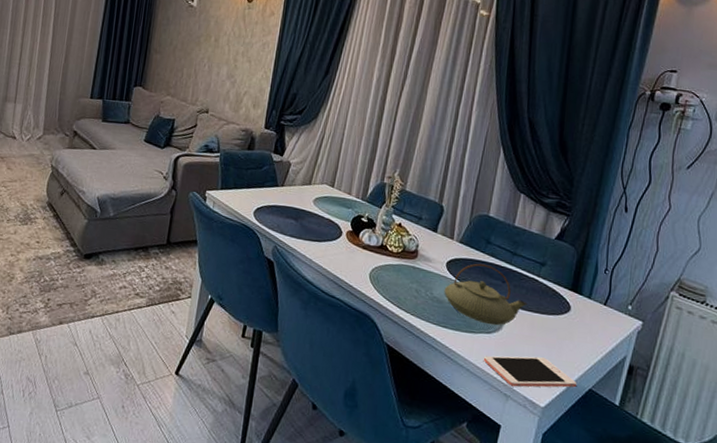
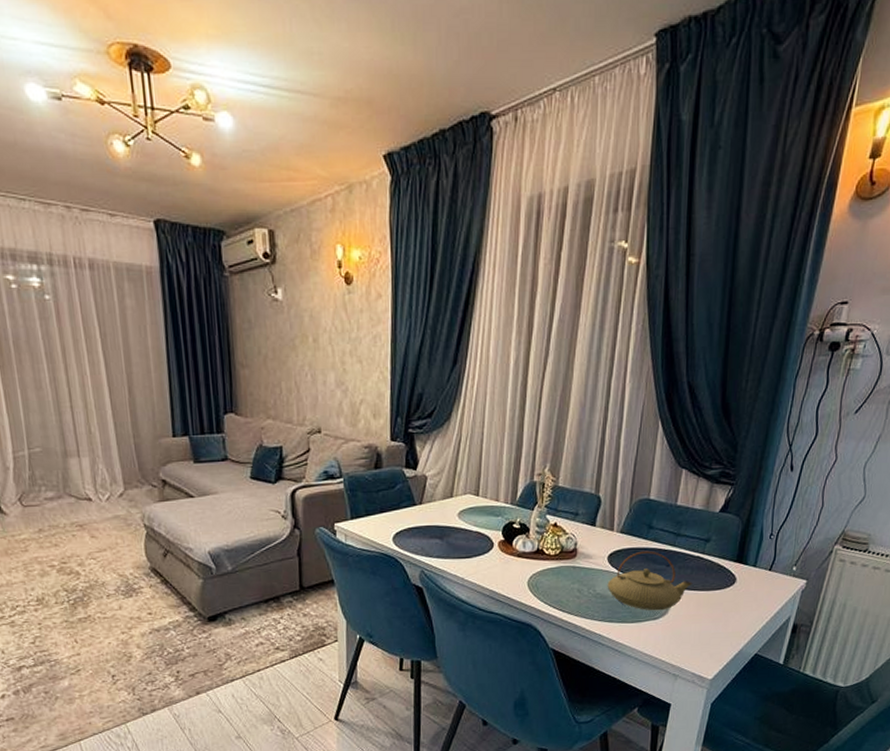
cell phone: present [483,355,577,388] -> none [651,633,744,666]

